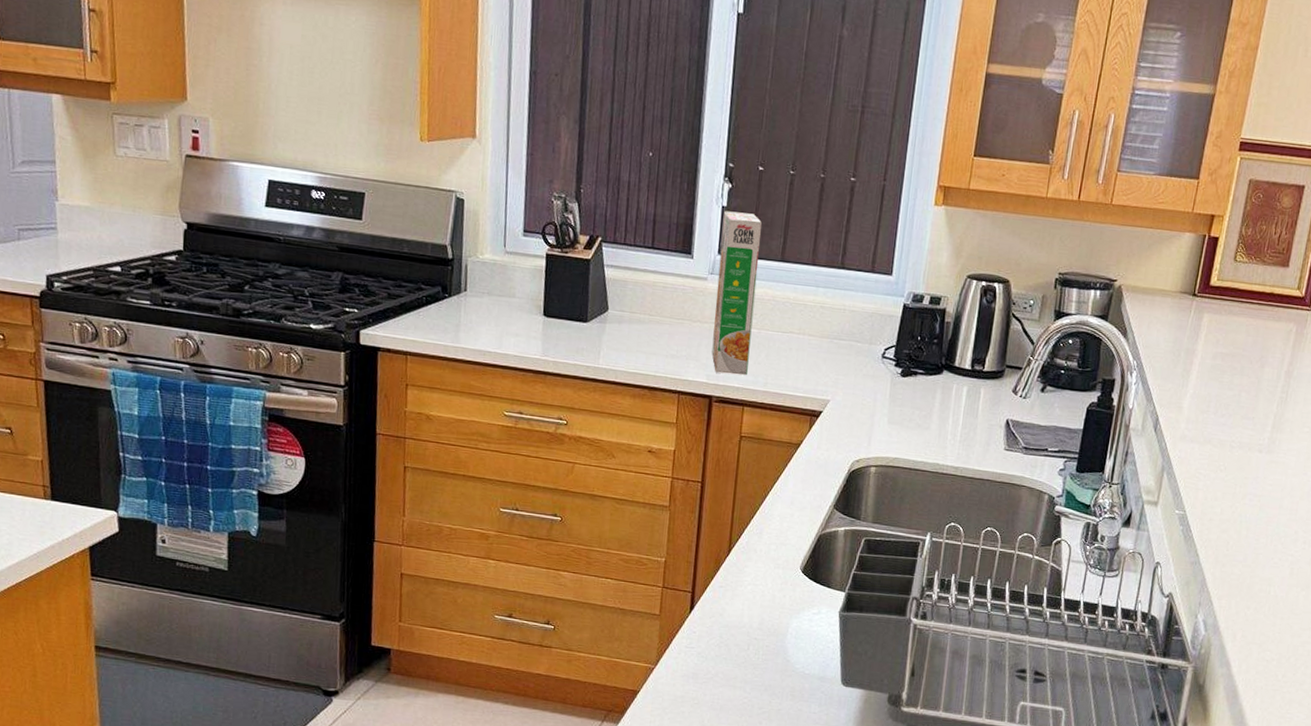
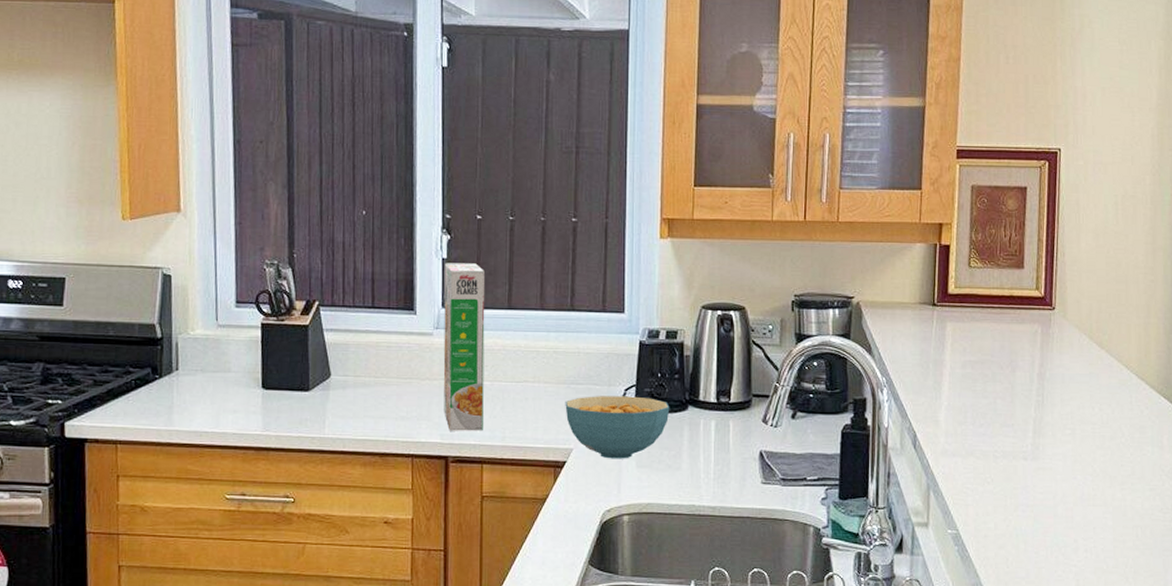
cereal bowl: none [826,352,926,415] -> present [565,396,670,459]

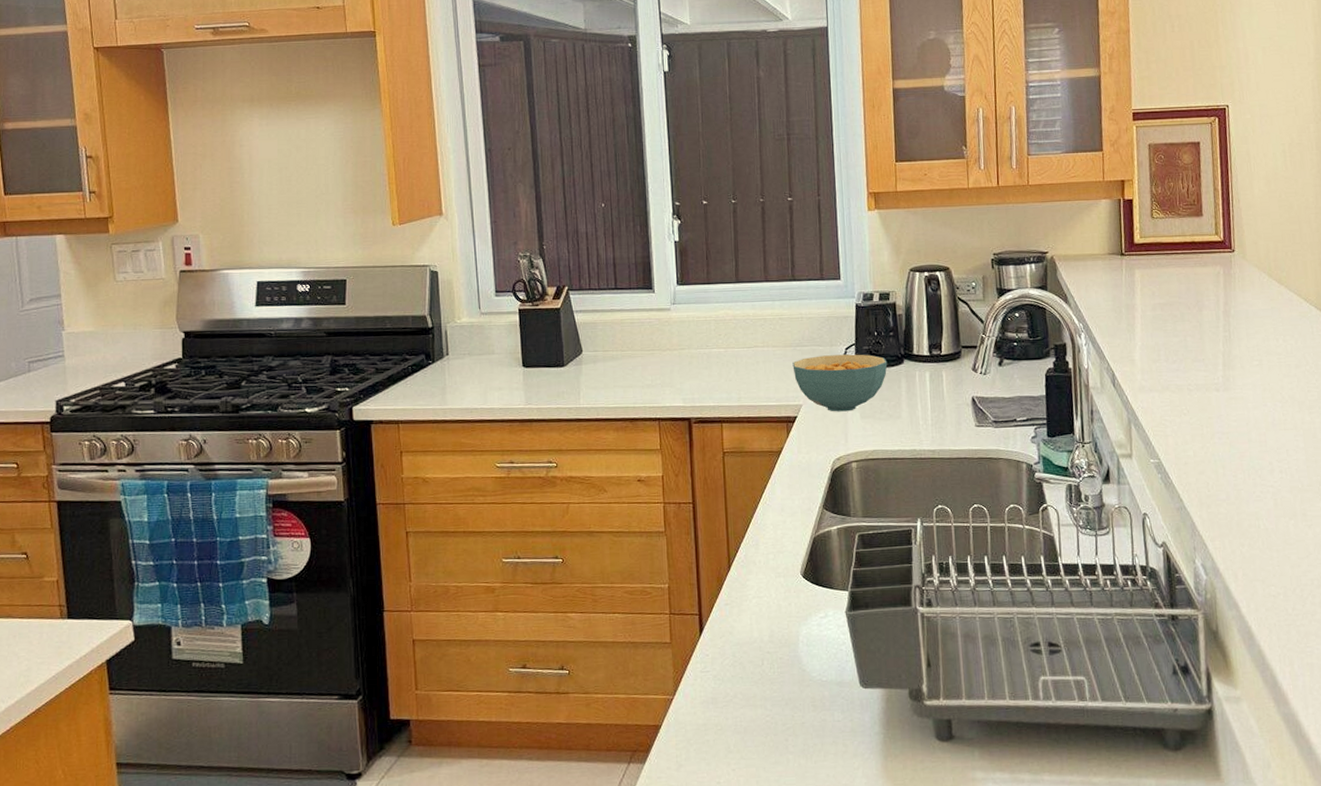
cereal box: present [443,263,485,431] -> none [676,244,721,395]

